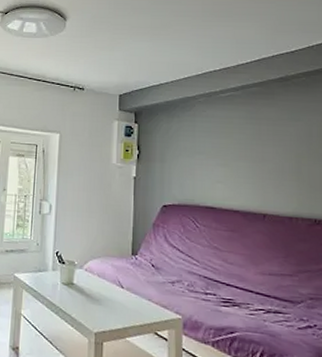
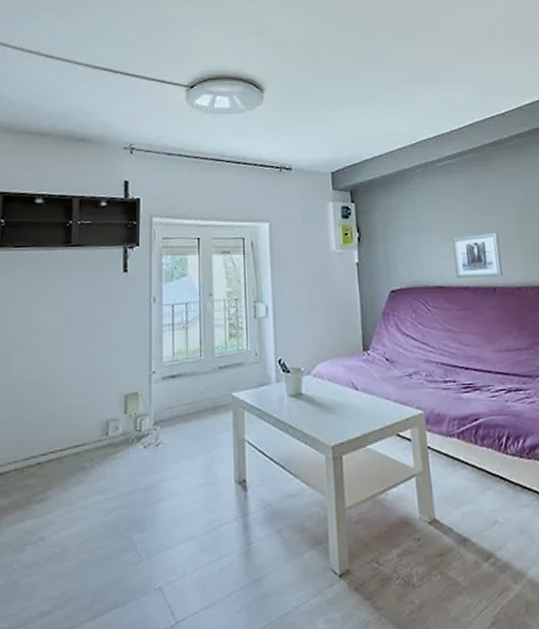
wall art: none [228,163,275,205] -> present [453,232,503,279]

